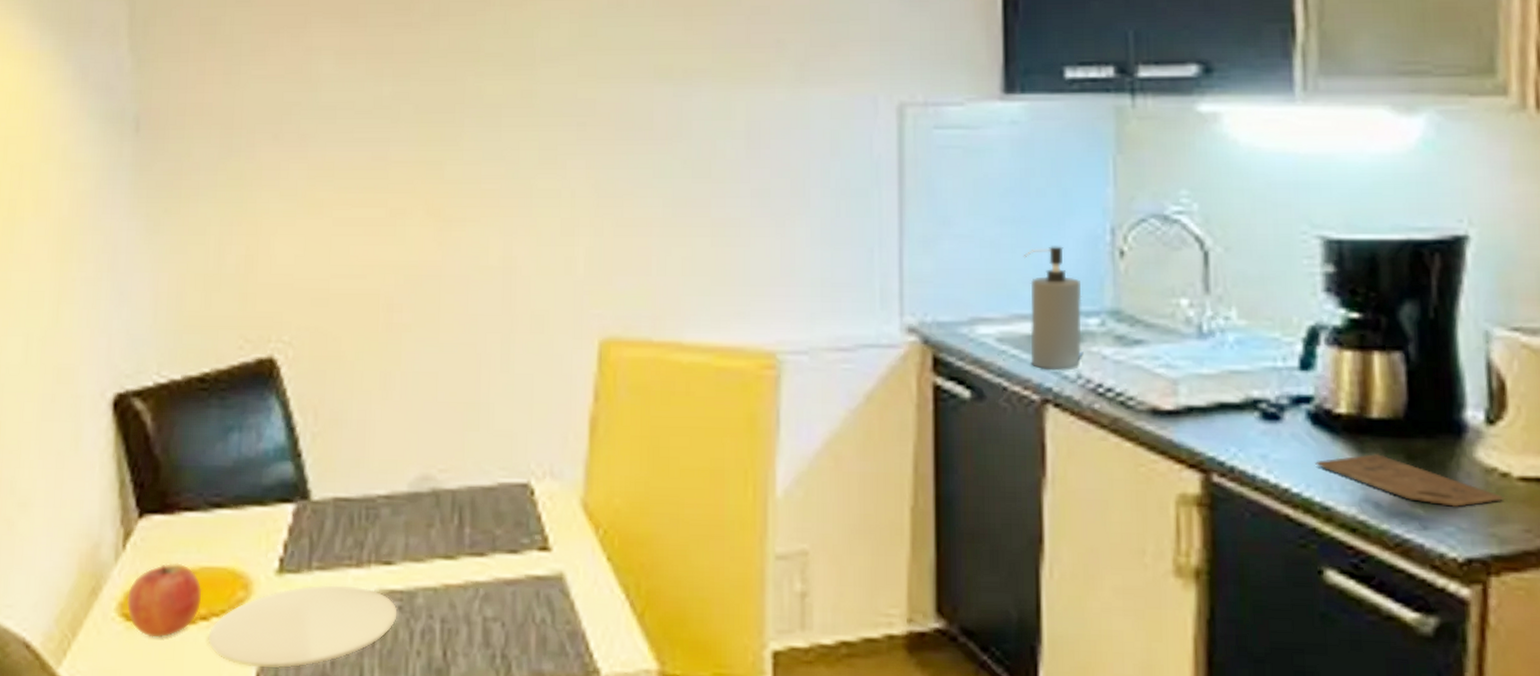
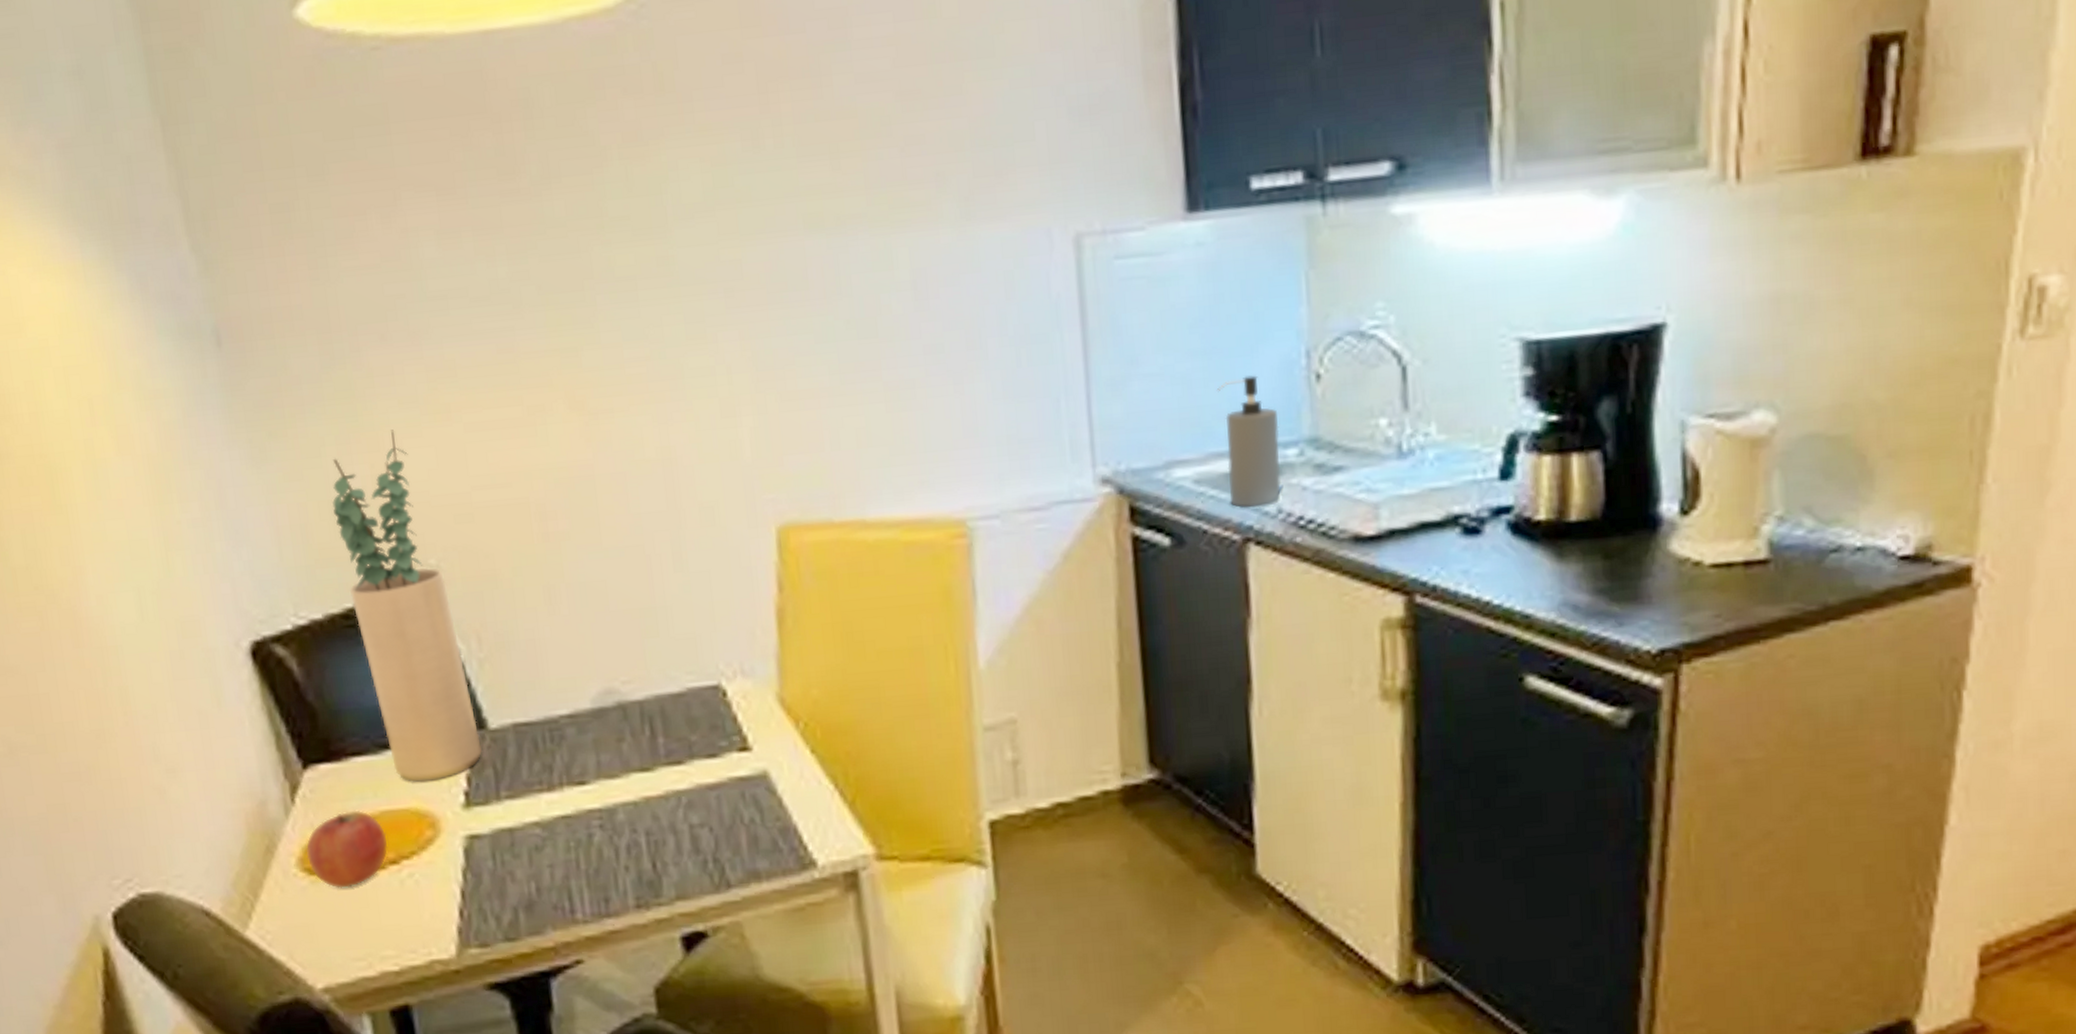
vase: none [207,217,303,543] -> present [332,429,483,782]
plate: present [208,585,398,669] -> none [401,810,599,904]
cutting board: present [1315,454,1505,507] -> none [1515,556,1696,602]

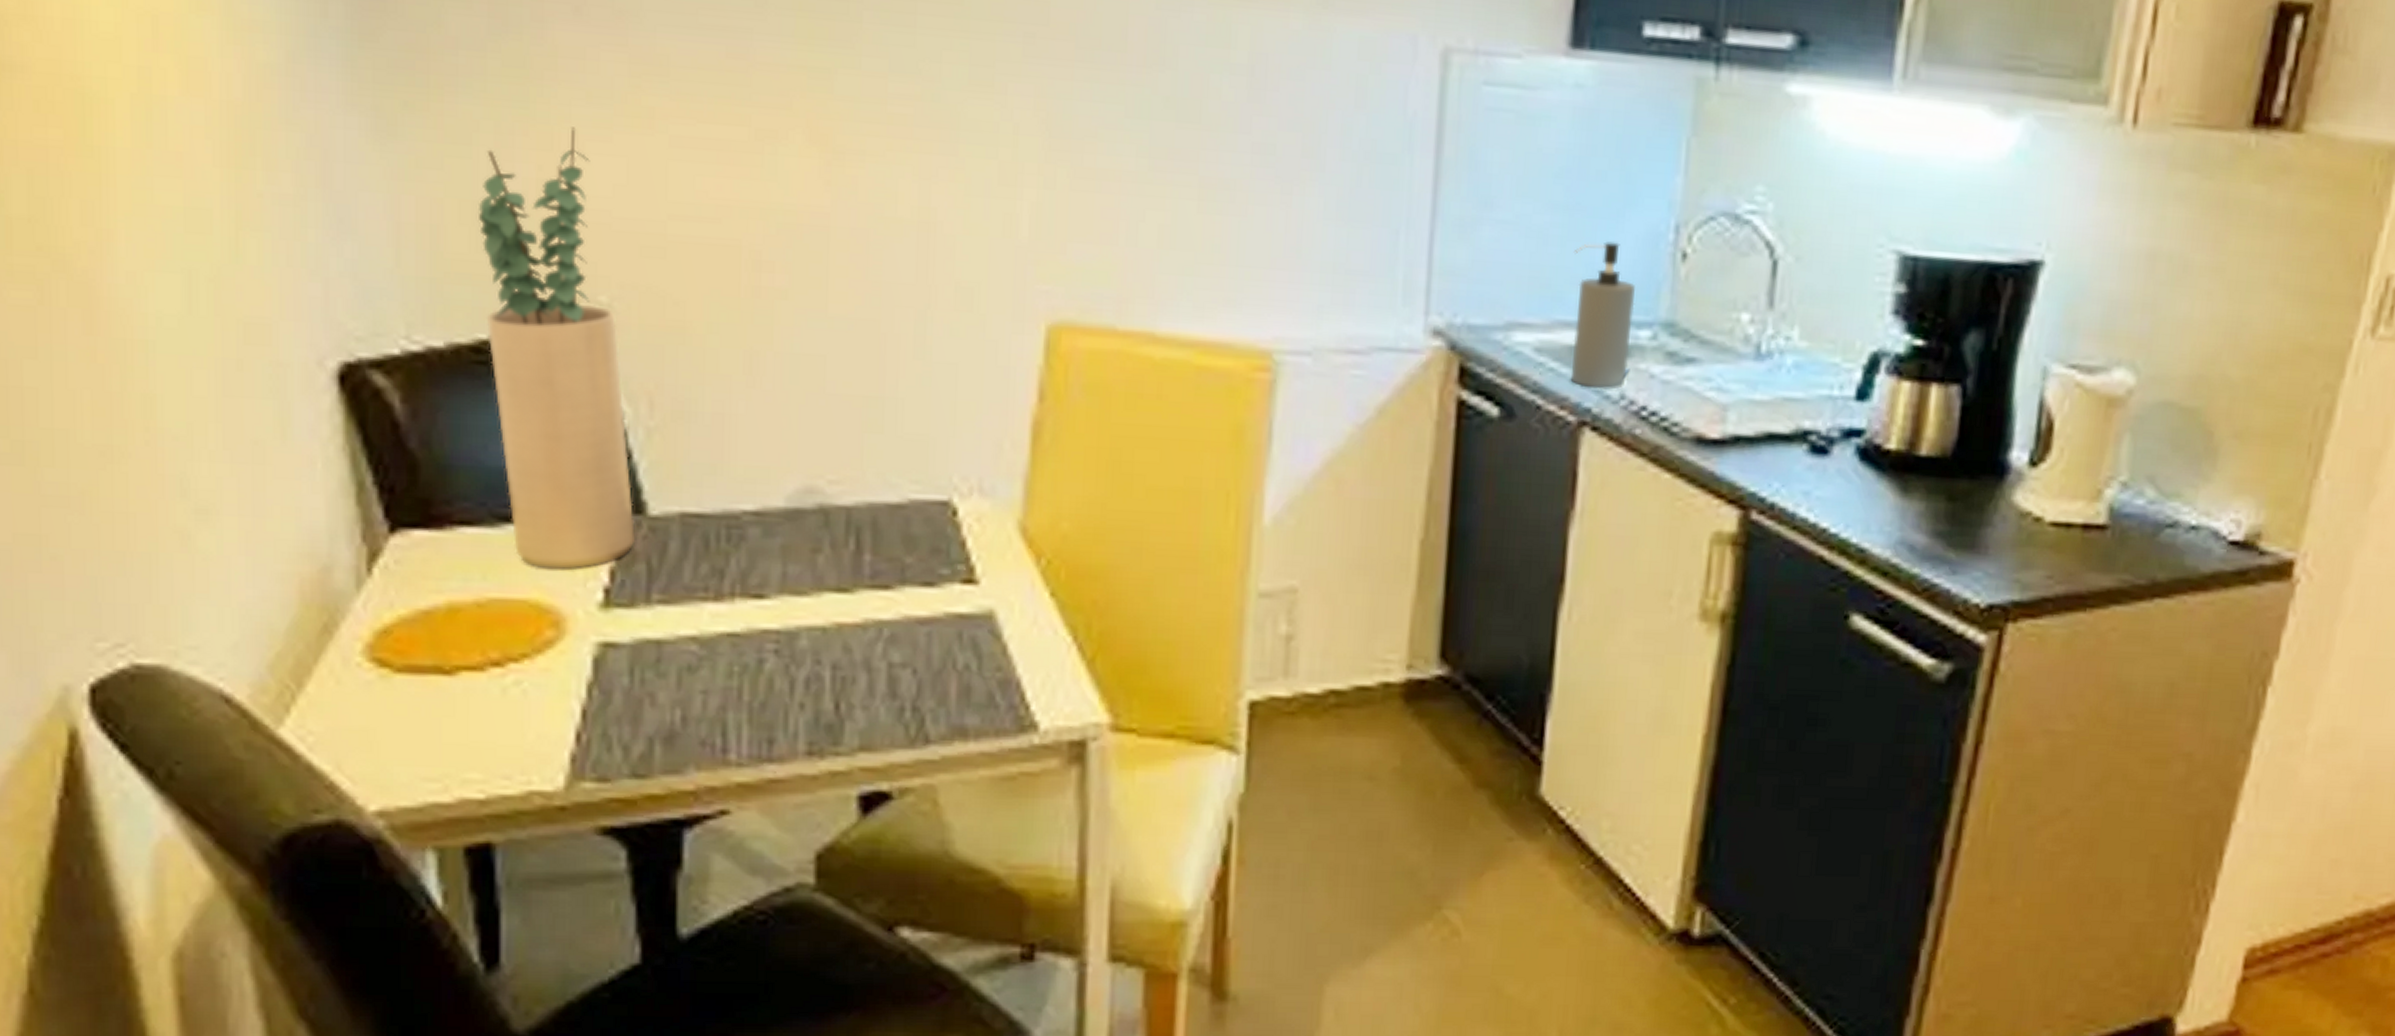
fruit: present [306,810,388,888] -> none [378,593,492,689]

